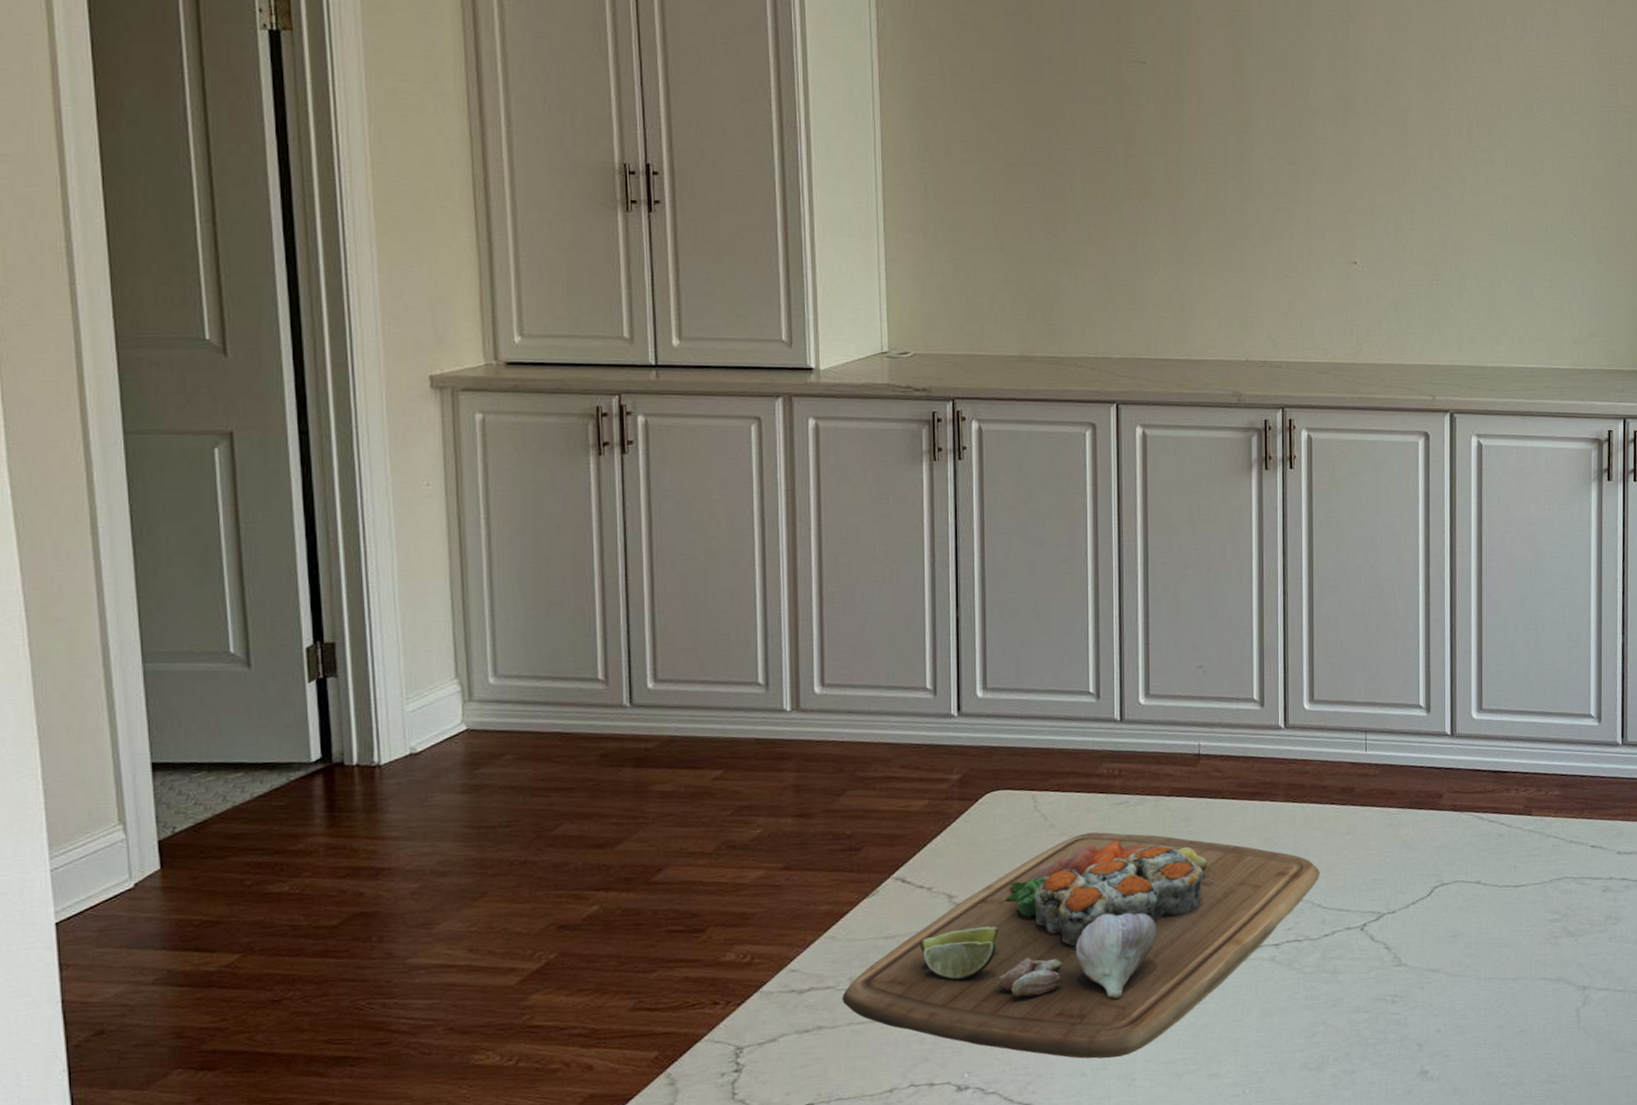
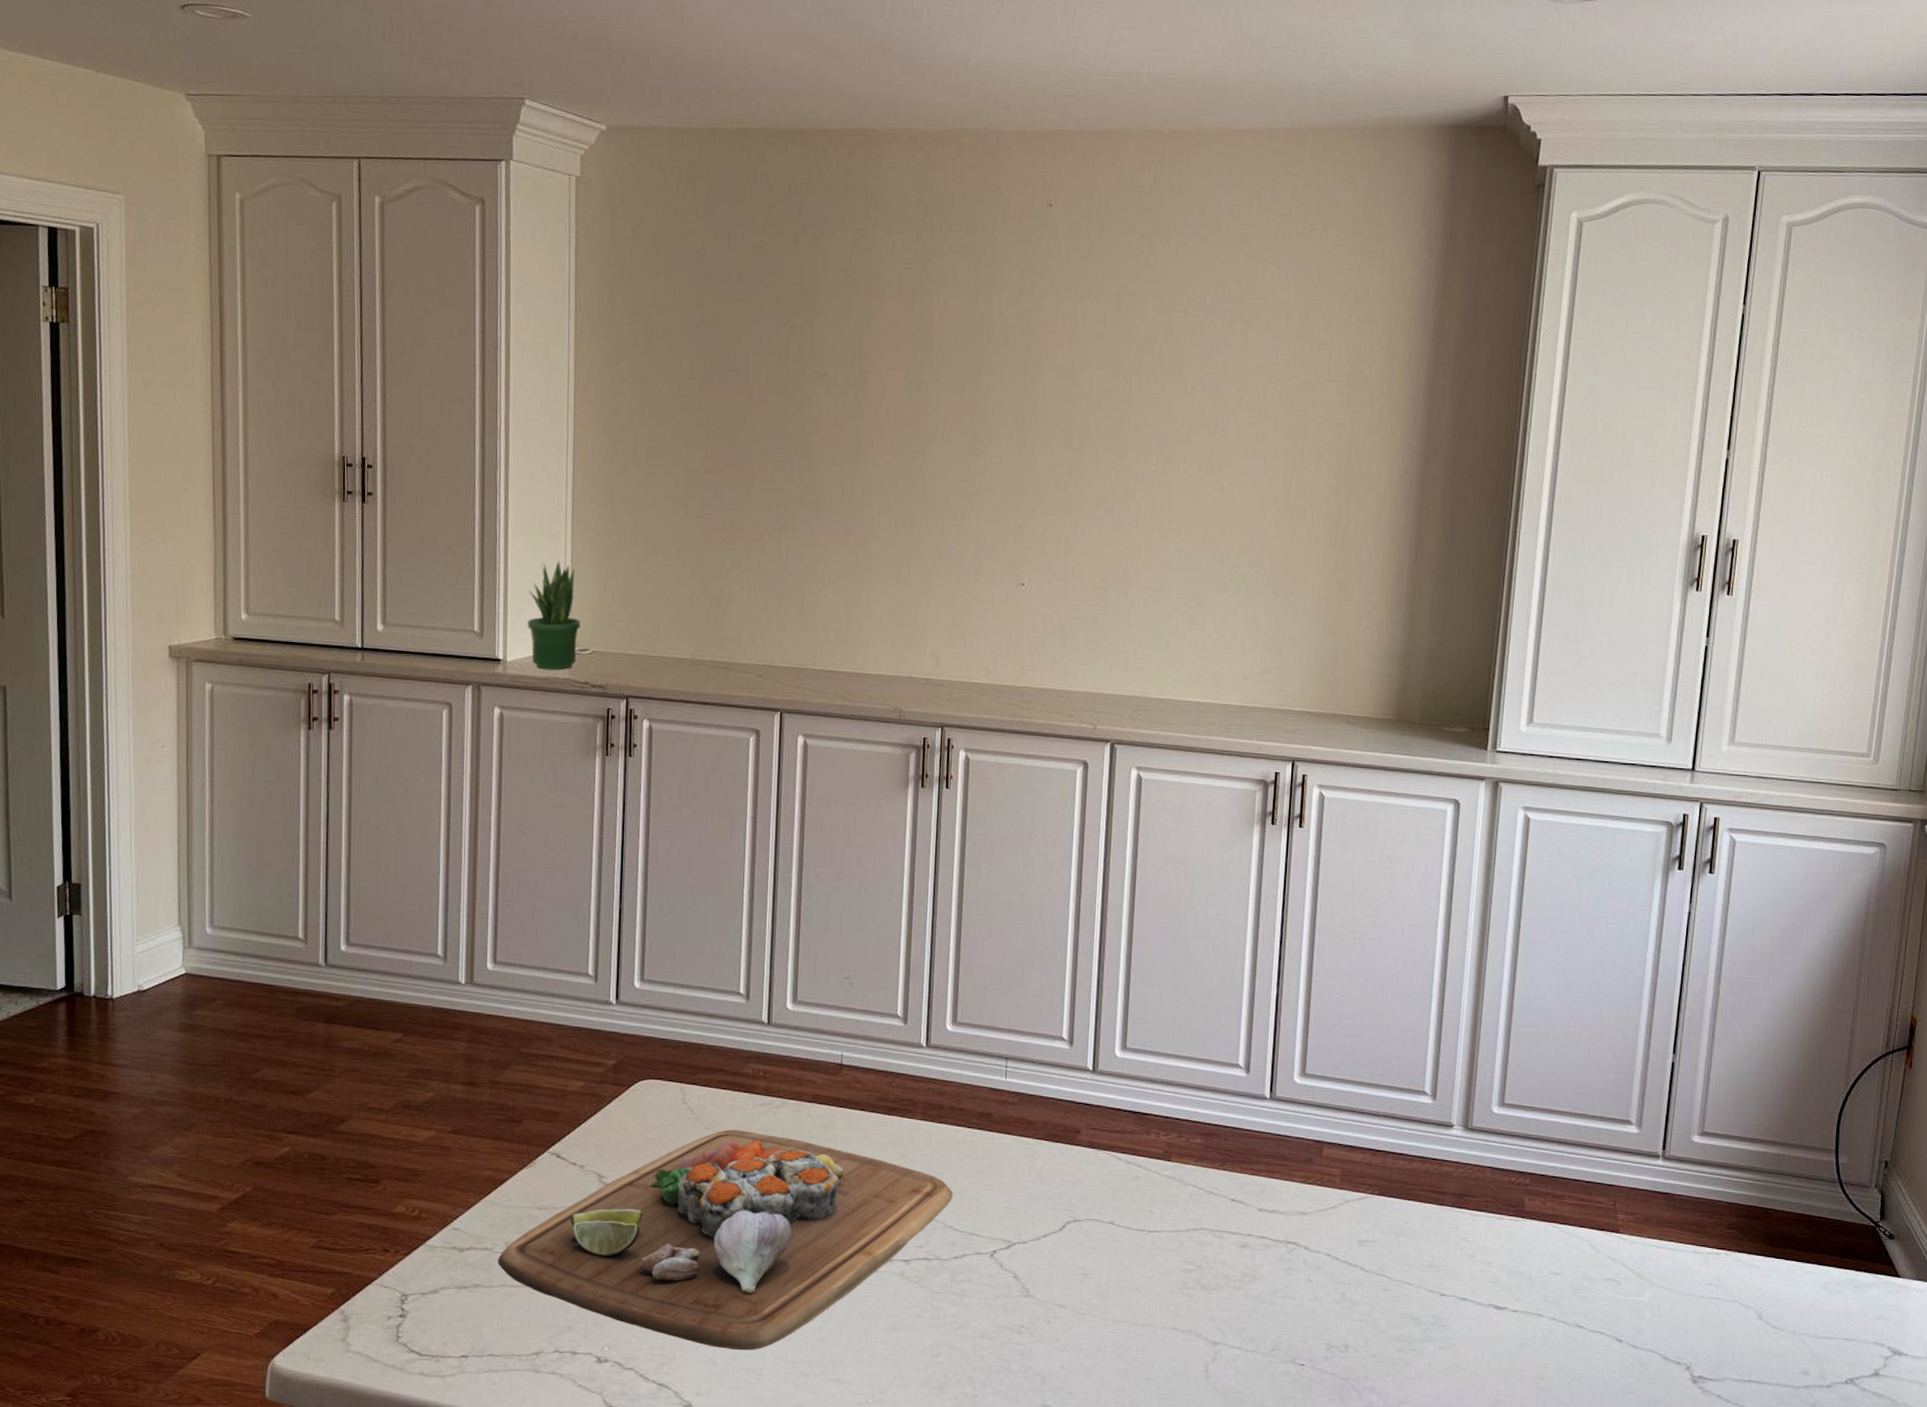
planter: none [840,263,899,376] -> present [527,561,580,671]

